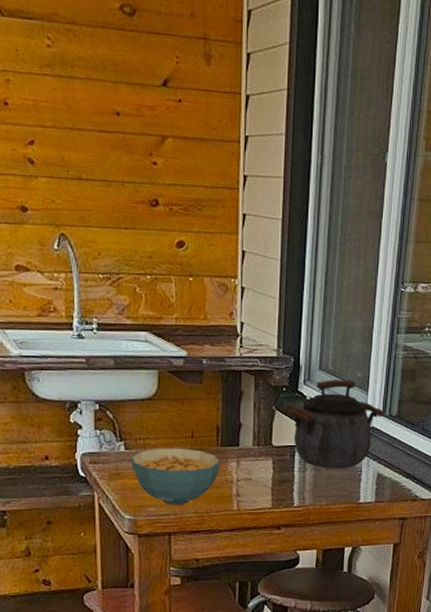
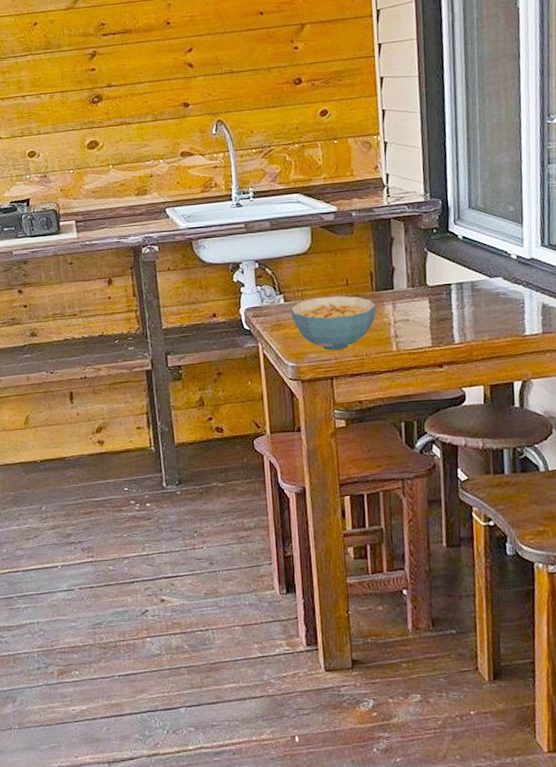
kettle: present [283,380,384,469] -> none [435,215,543,304]

